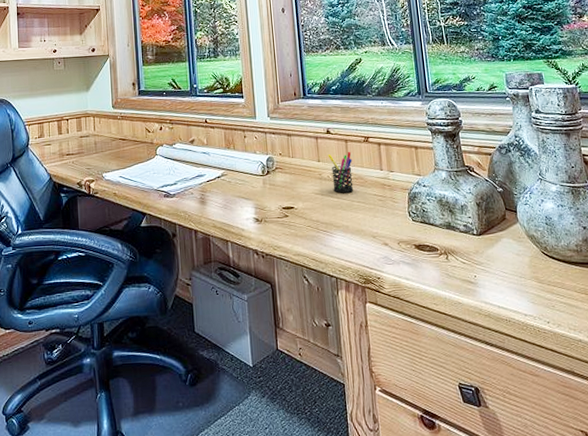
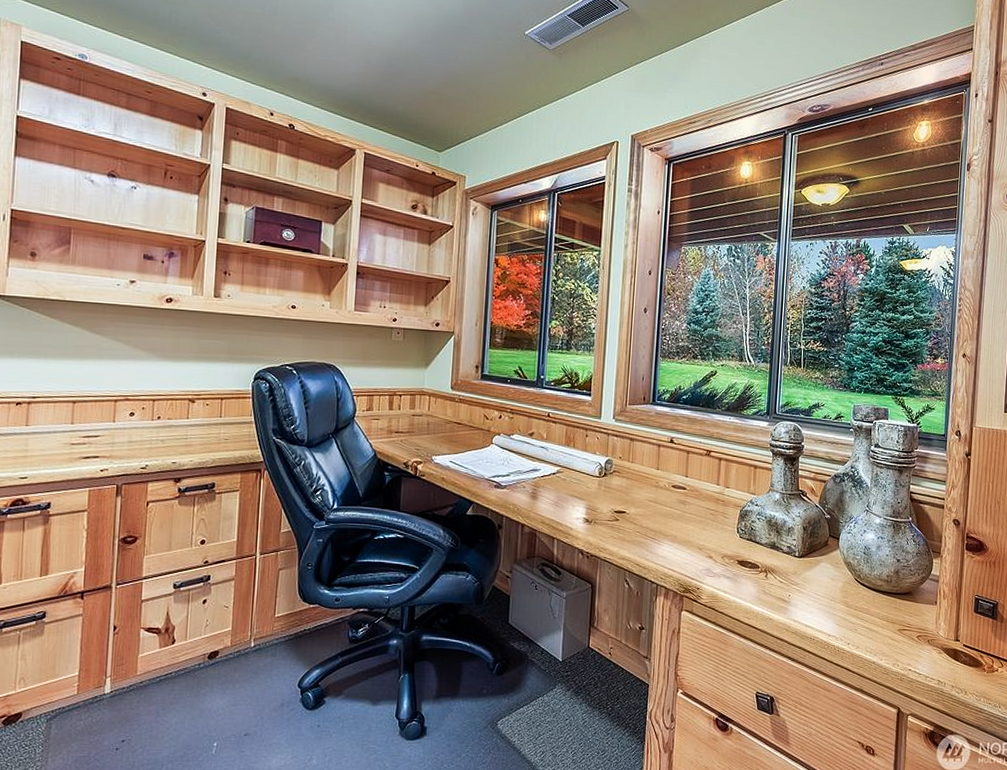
pen holder: present [328,151,354,193] -> none [668,462,691,504]

